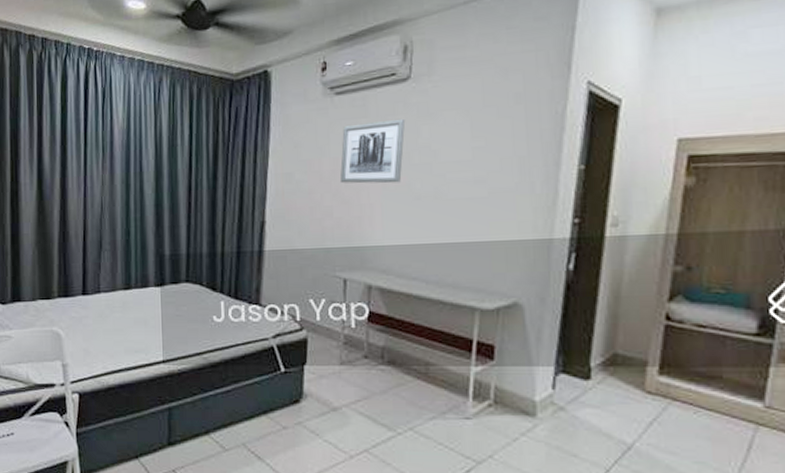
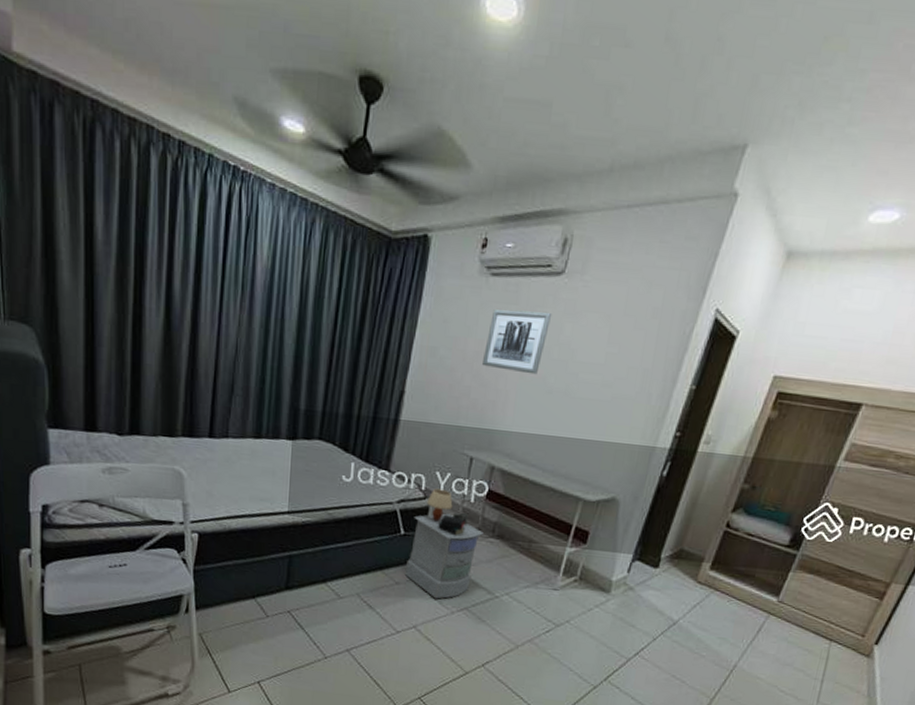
nightstand: none [291,317,371,442] -> present [404,488,483,599]

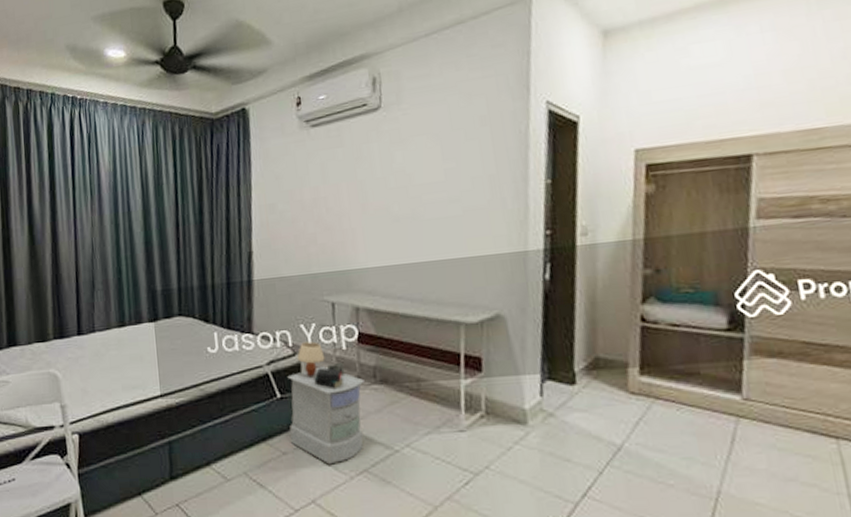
wall art: present [481,309,553,375] -> none [320,145,380,211]

